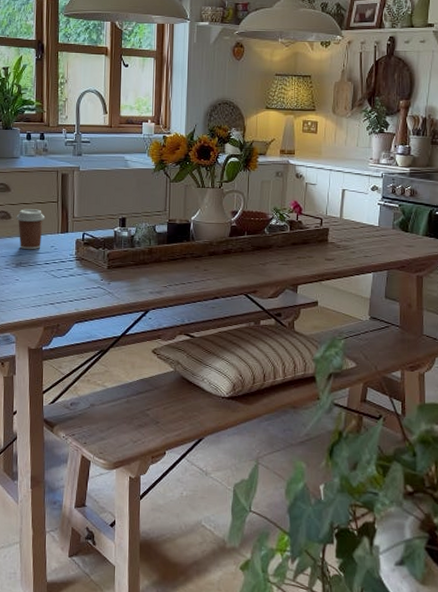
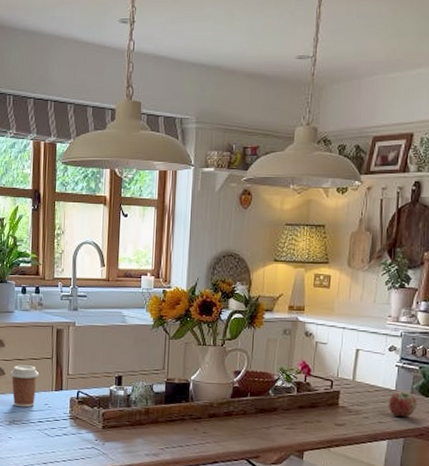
apple: none [372,227,398,251] -> present [388,391,417,417]

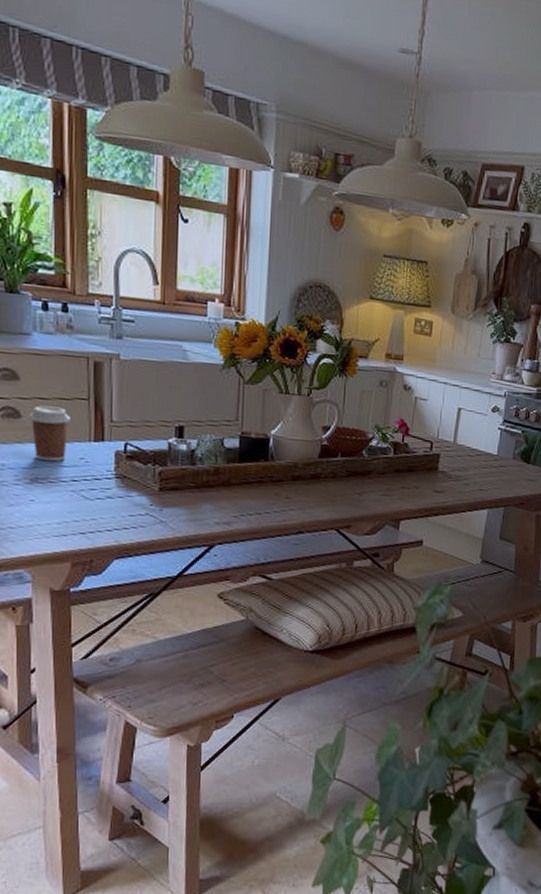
apple: present [388,391,417,417] -> none [489,456,519,484]

